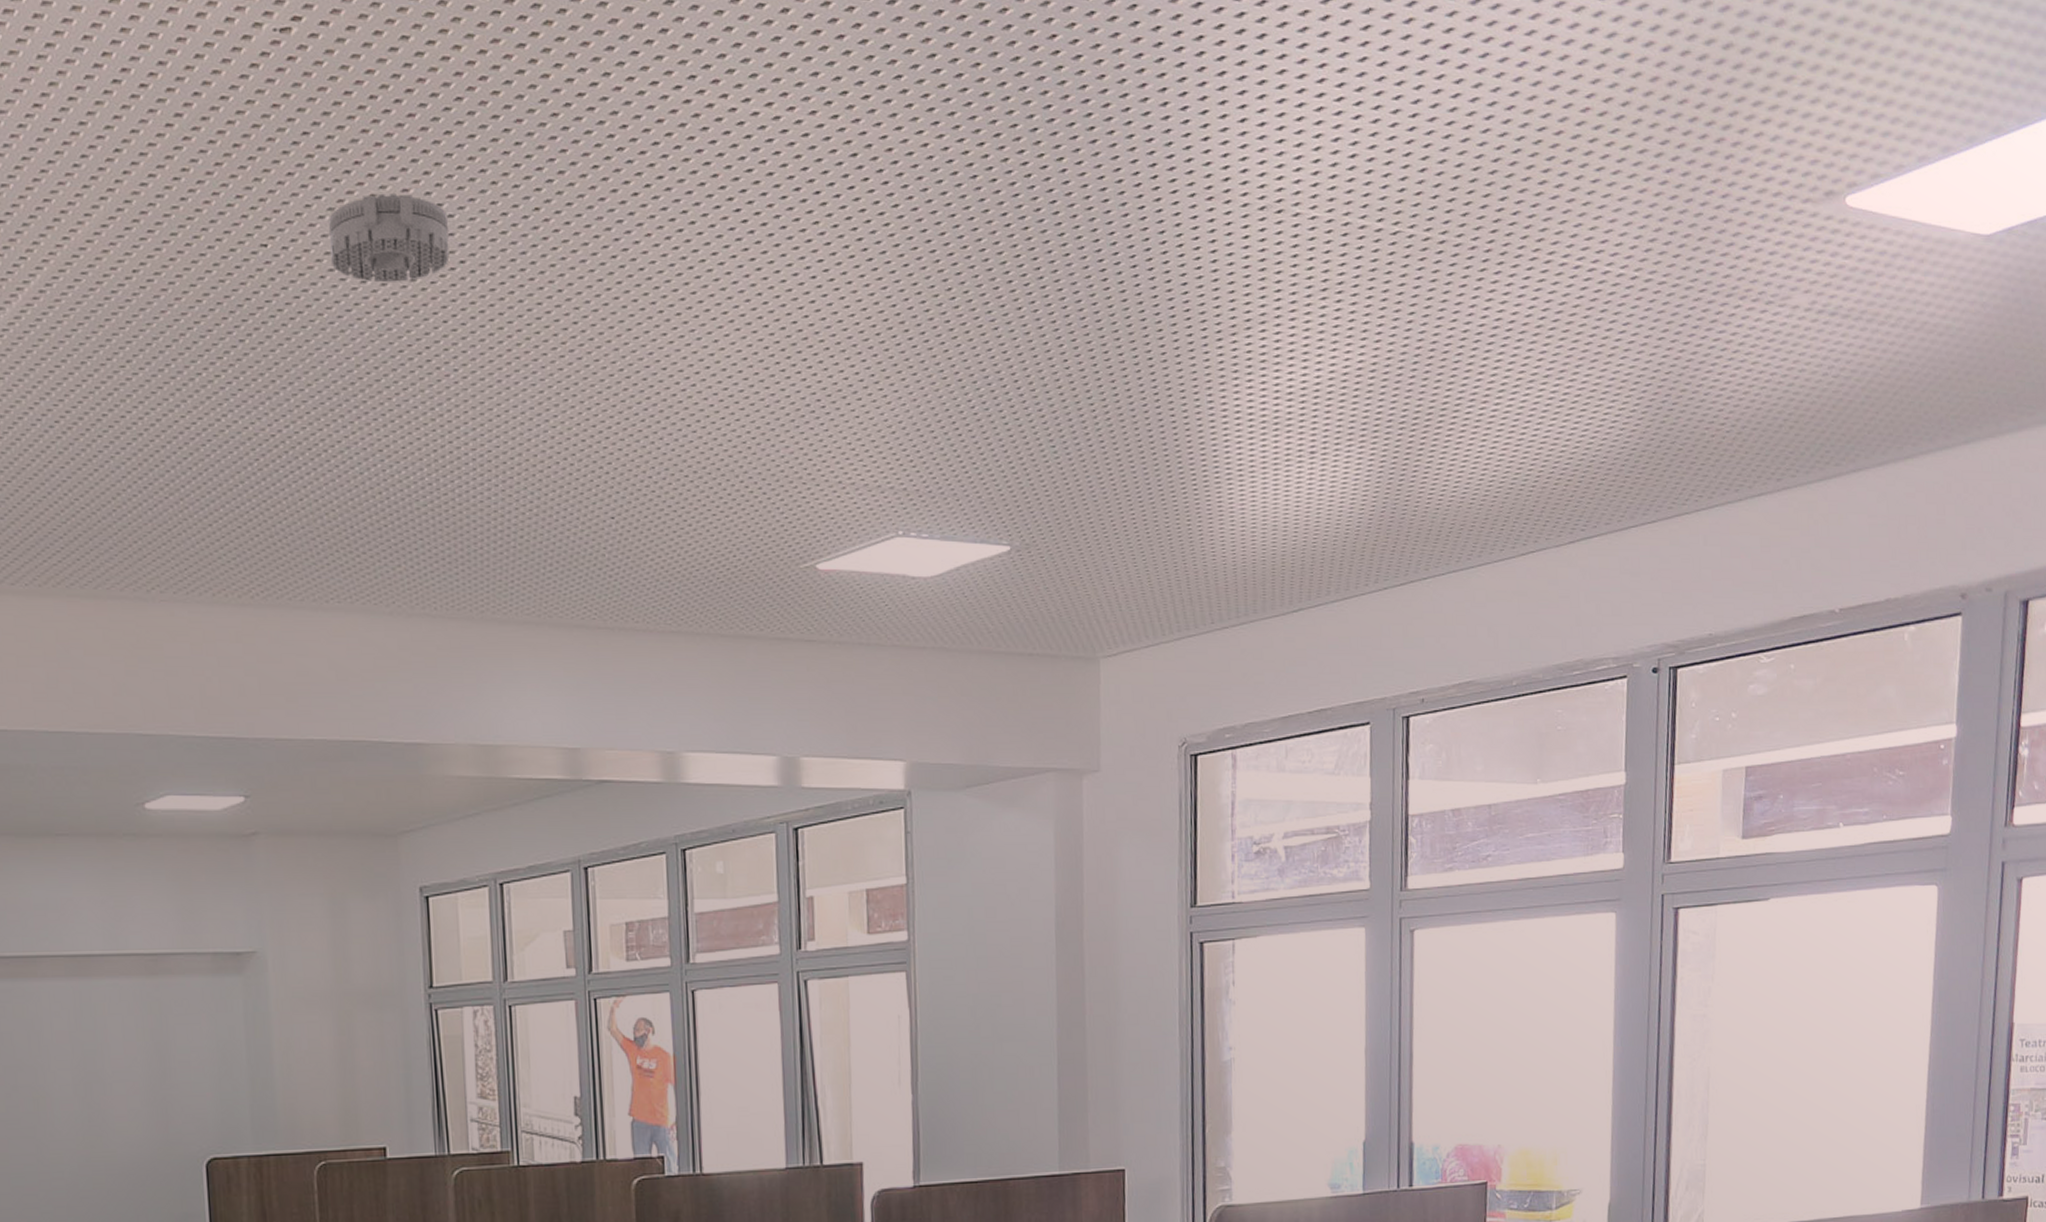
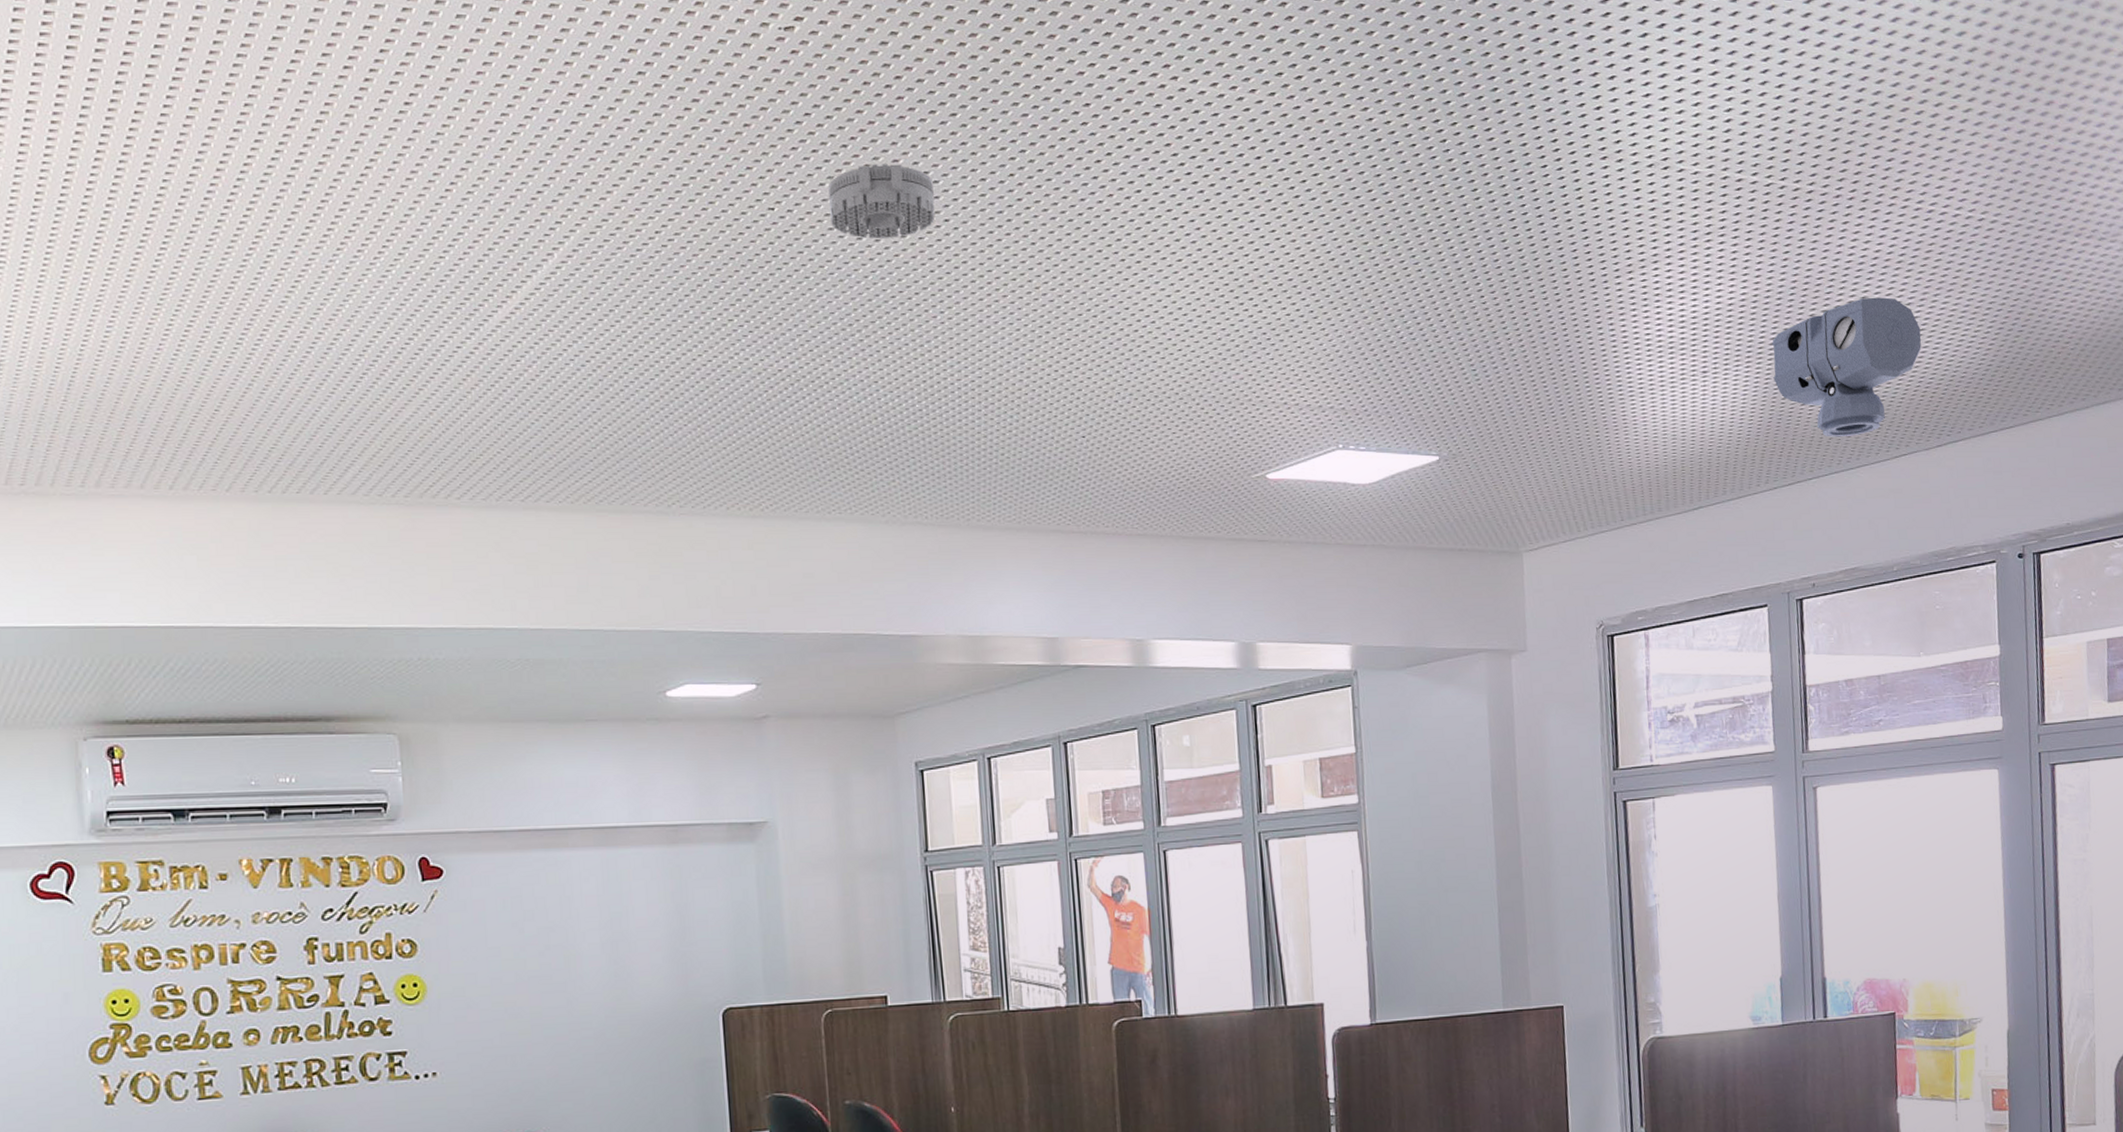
security camera: none [1389,367,1559,531] -> present [1772,297,1921,437]

